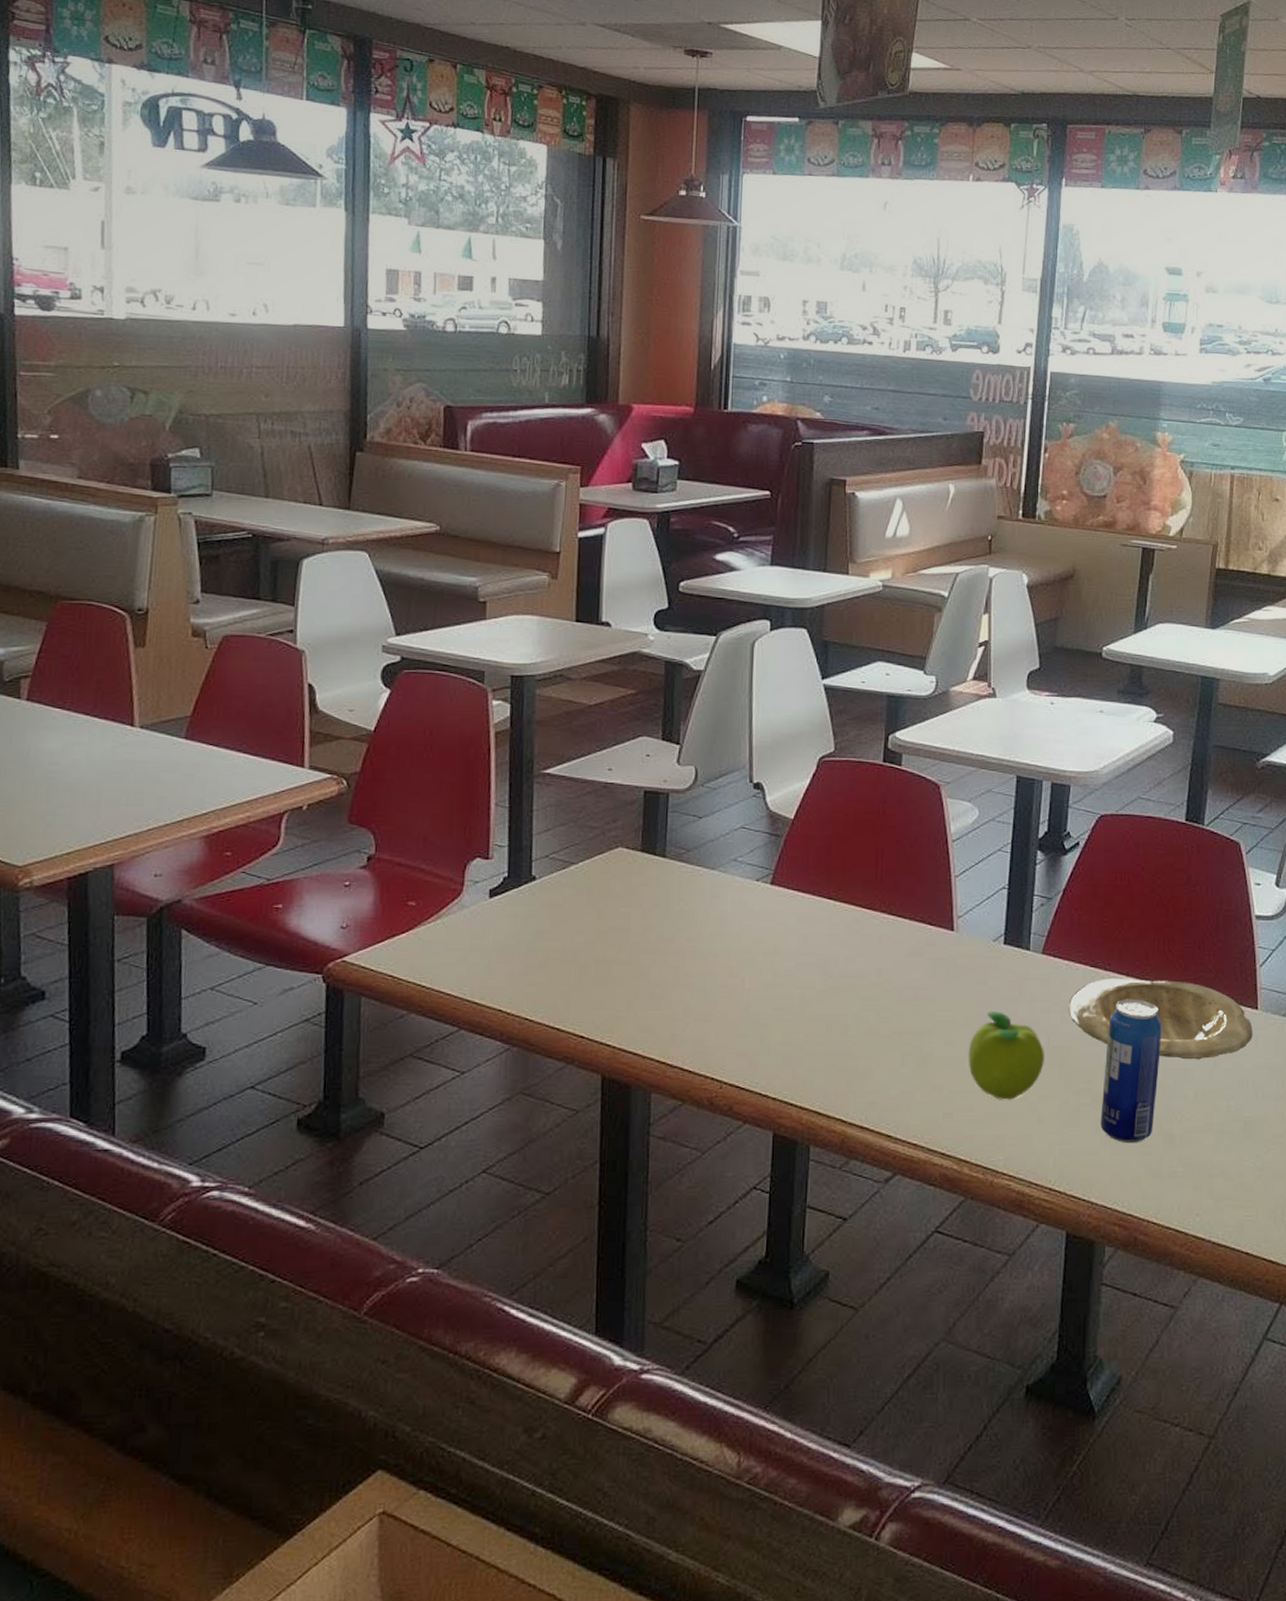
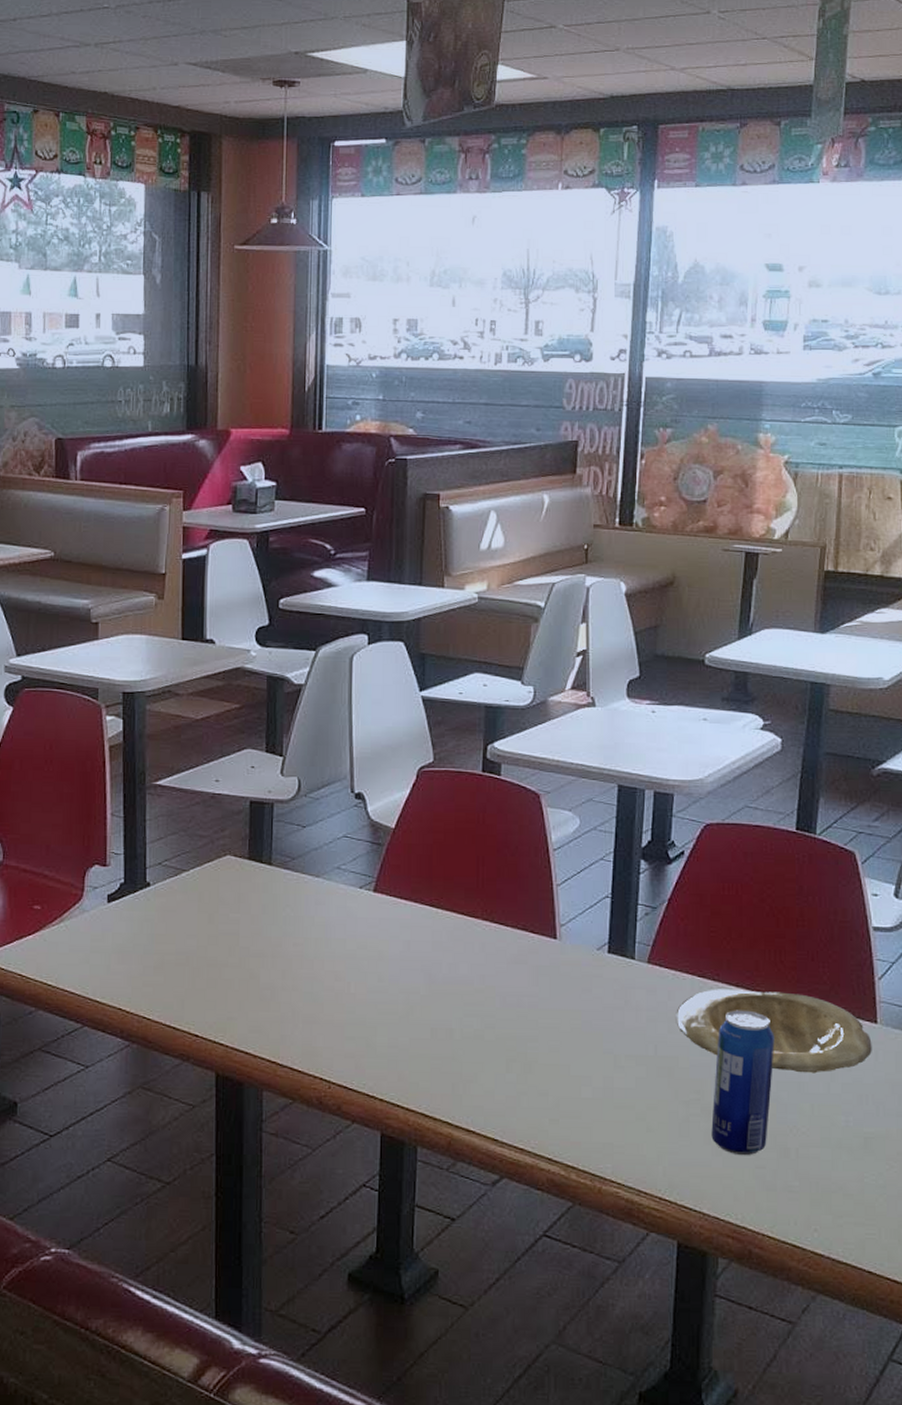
fruit: present [968,1011,1044,1100] -> none [573,1020,652,1108]

